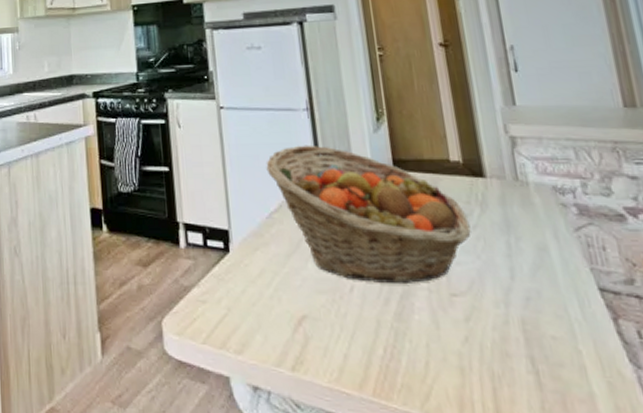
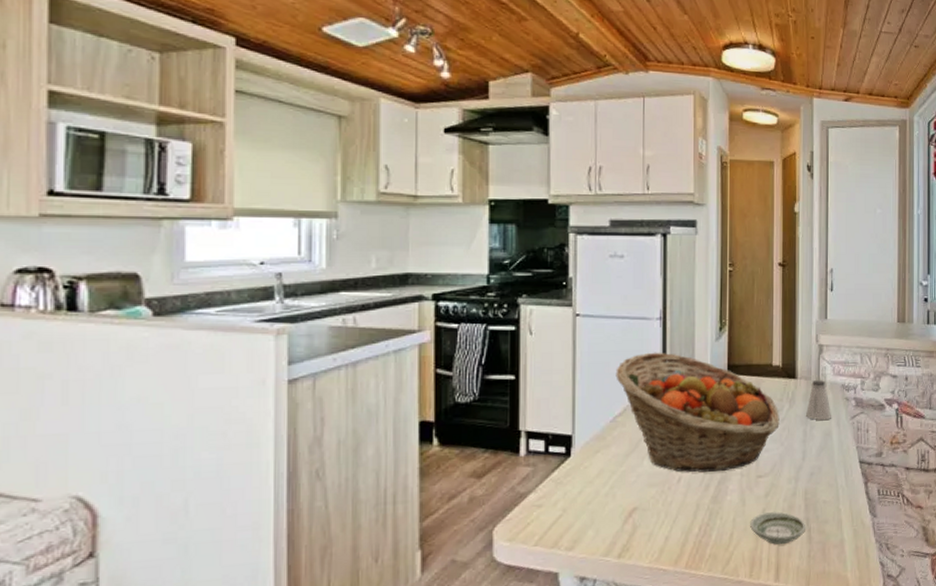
saucer: none [450,342,533,387] -> present [750,512,806,545]
saltshaker: none [506,180,546,231] -> present [806,380,832,421]

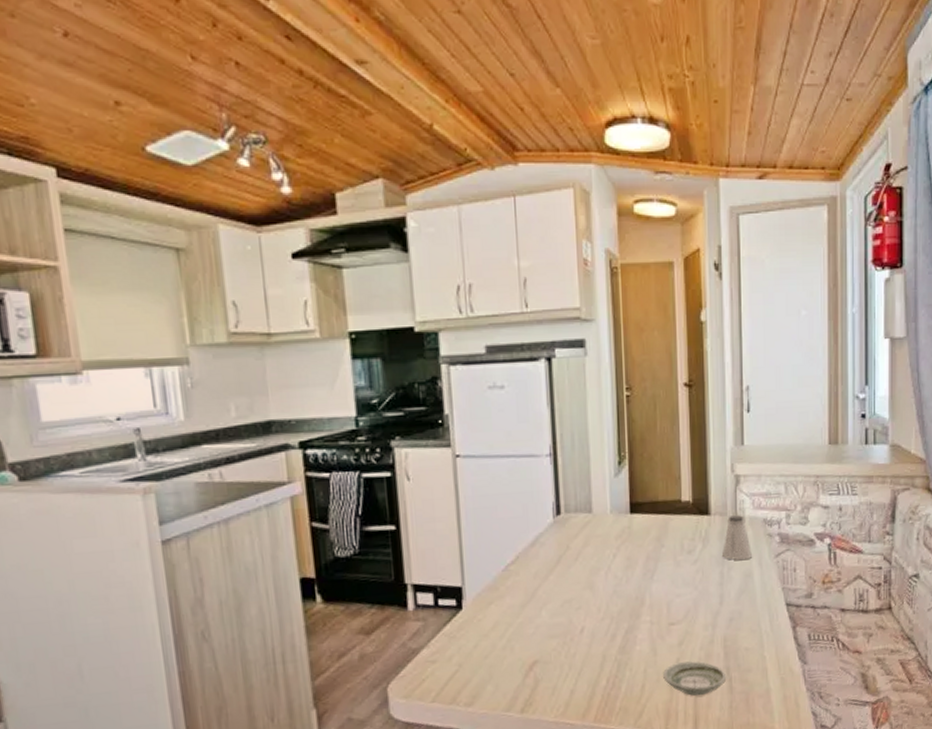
fruit basket: present [615,352,780,473] -> none [504,492,692,622]

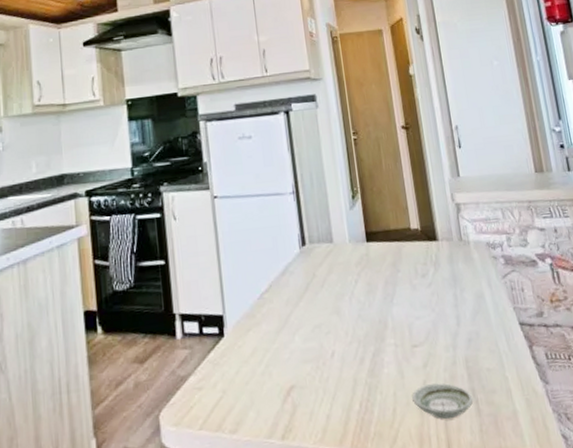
saltshaker: present [723,515,753,561] -> none [453,240,482,283]

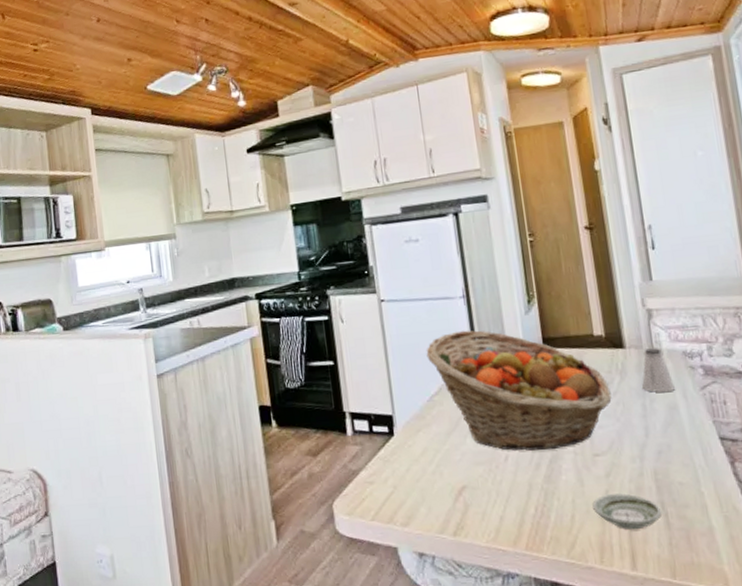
fruit basket: none [257,225,428,346] -> present [426,330,612,451]
saltshaker: none [453,240,482,283] -> present [642,348,676,393]

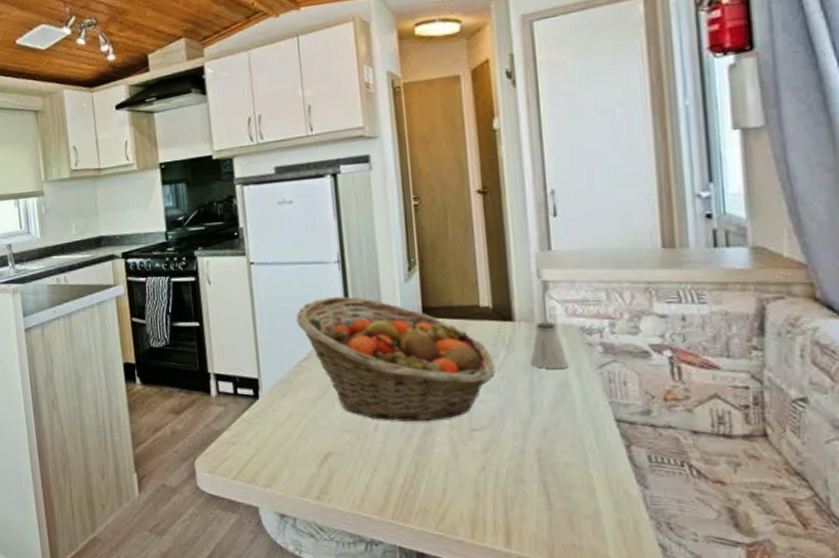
saucer: present [592,493,662,530] -> none [467,470,544,508]

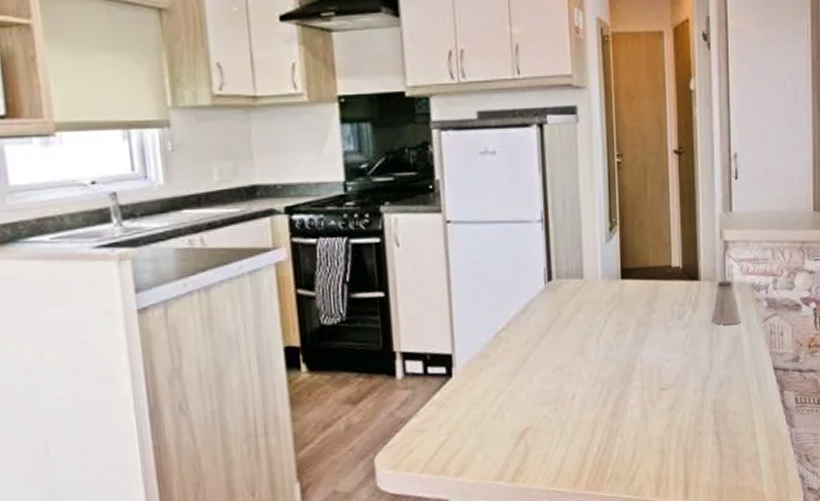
fruit basket: present [295,296,496,421] -> none [495,258,682,388]

